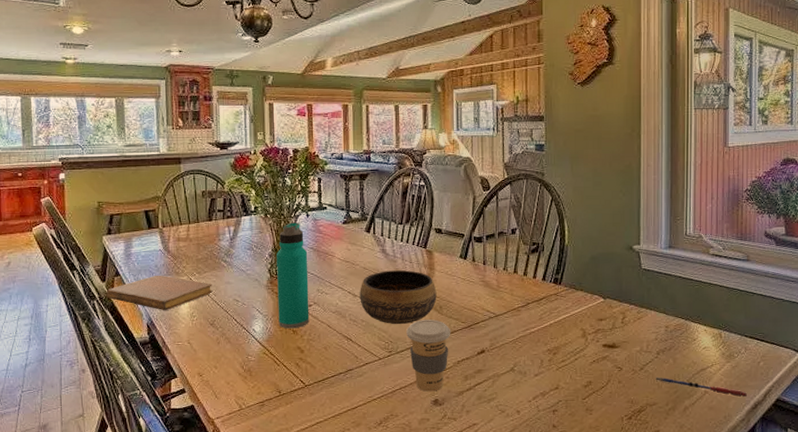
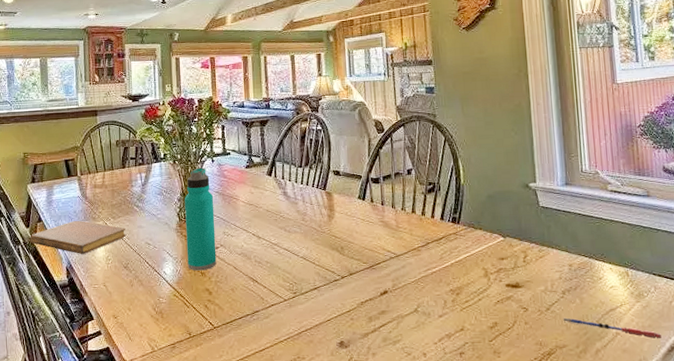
bowl: present [360,270,437,325] -> none [263,212,338,266]
coffee cup: present [406,319,451,392] -> none [310,260,353,334]

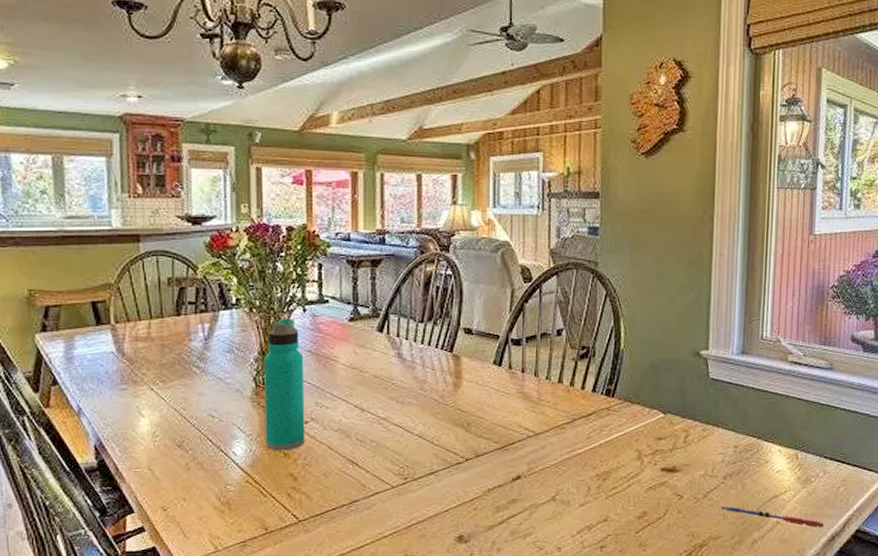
notebook: present [30,220,126,254] -> none [40,384,181,428]

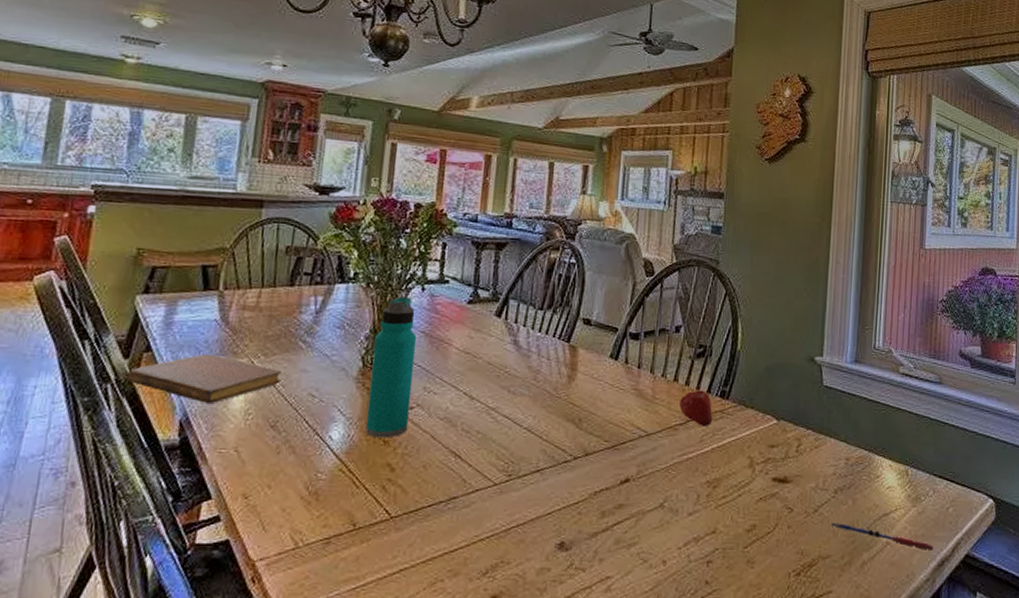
notebook: none [40,384,181,428] -> present [126,353,282,403]
fruit: none [565,390,599,424] -> present [679,390,713,426]

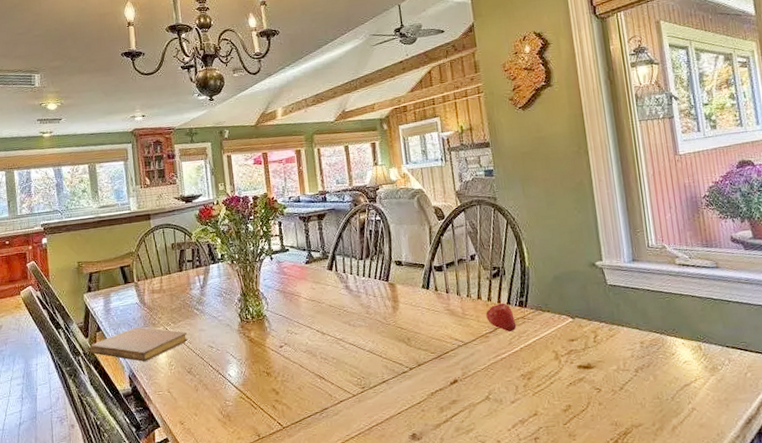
water bottle: present [365,296,417,438] -> none [245,266,282,372]
pen: present [831,522,933,552] -> none [637,396,739,412]

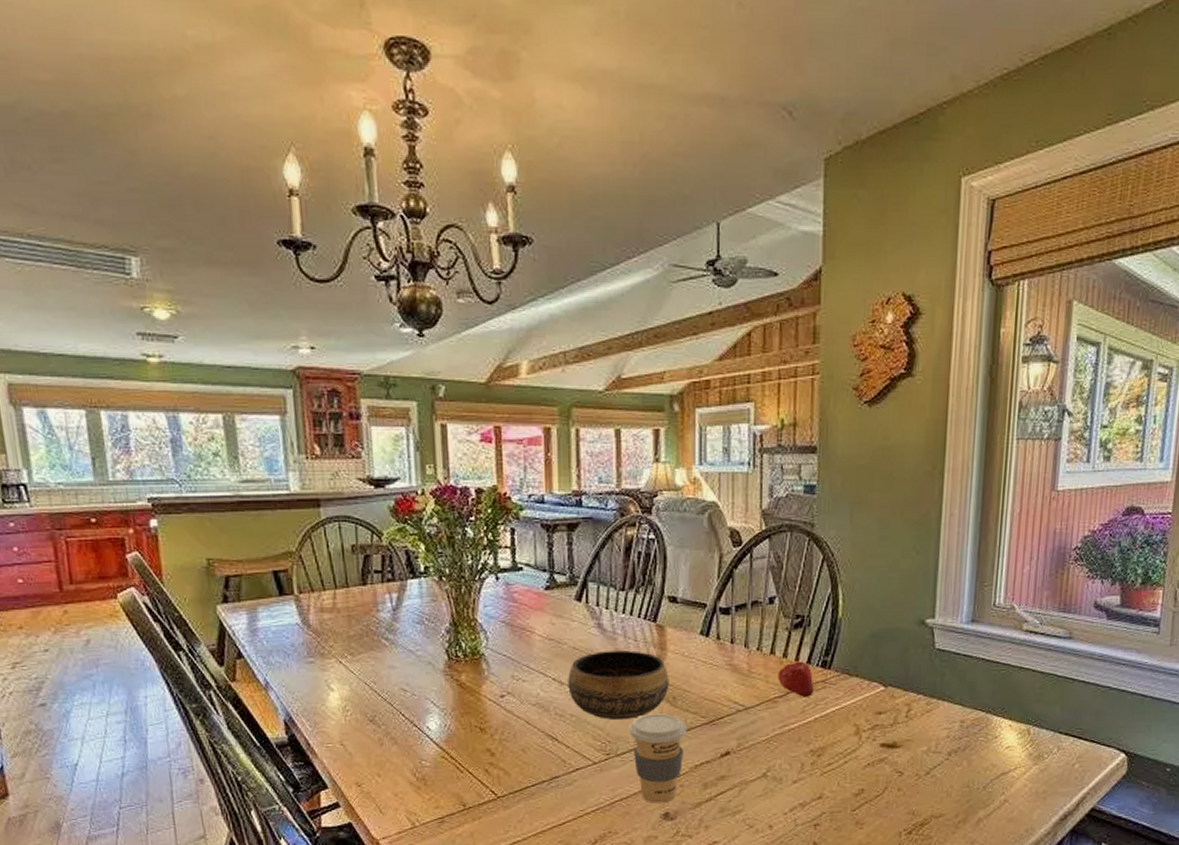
notebook: present [89,327,188,362] -> none [226,656,371,703]
bowl: none [327,304,404,360] -> present [568,650,669,721]
coffee cup: none [377,352,422,427] -> present [629,713,687,803]

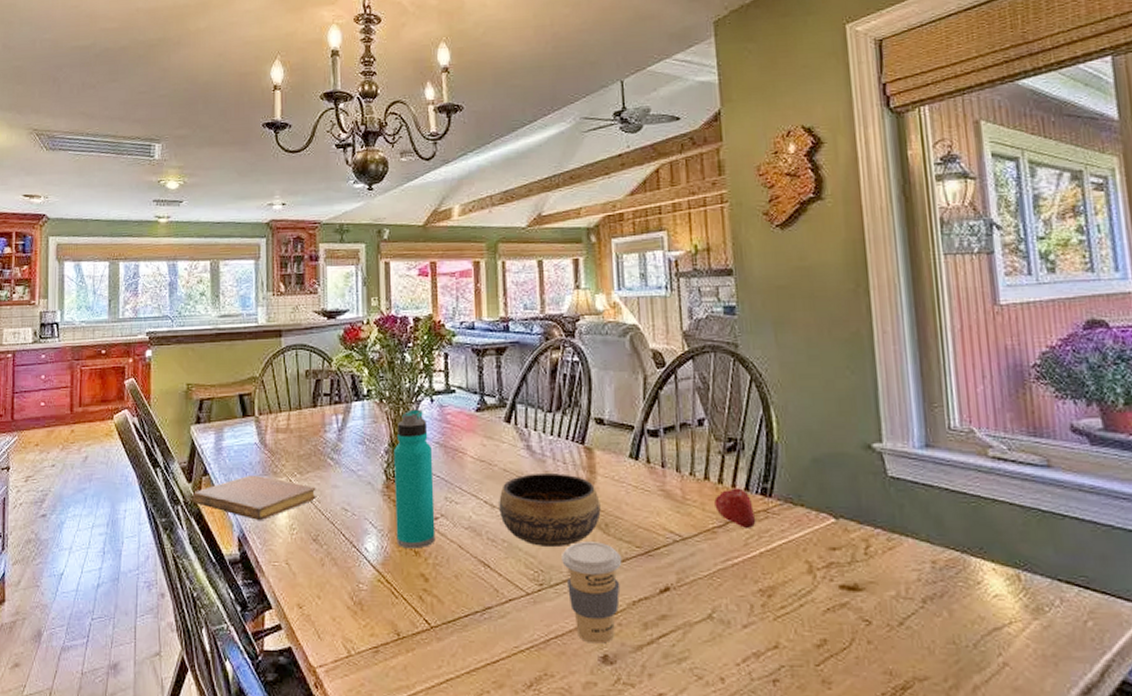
notebook: none [226,656,371,703] -> present [192,474,316,520]
water bottle: none [456,587,502,726] -> present [394,409,436,549]

